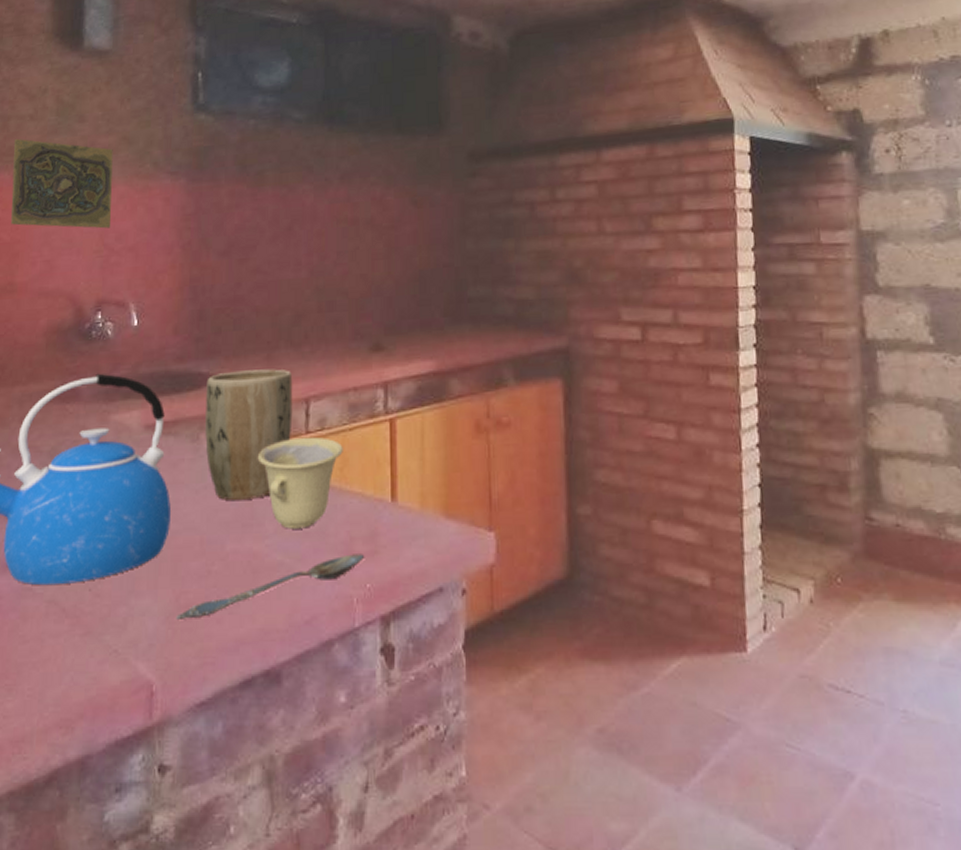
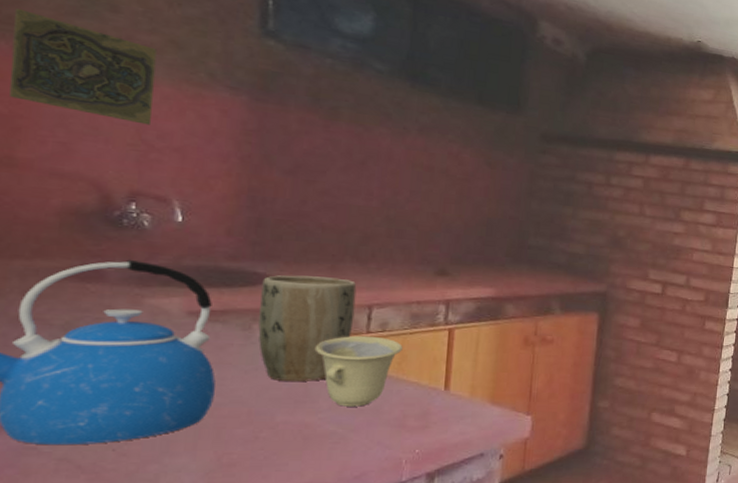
spoon: present [176,554,364,621] -> none [217,427,415,476]

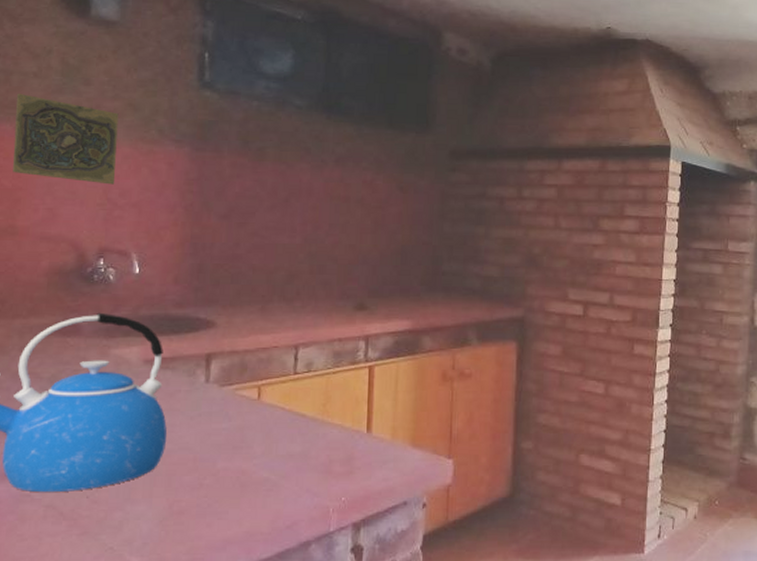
plant pot: present [258,275,357,382] -> none [201,318,284,427]
cup: present [314,335,403,407] -> none [249,377,327,452]

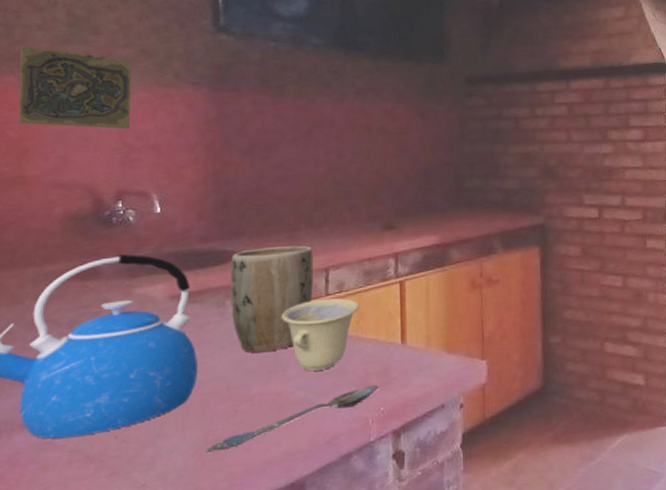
spoon: none [169,473,340,524] -> present [205,385,378,454]
plant pot: none [201,318,284,427] -> present [231,245,314,353]
cup: none [249,377,327,452] -> present [281,298,359,372]

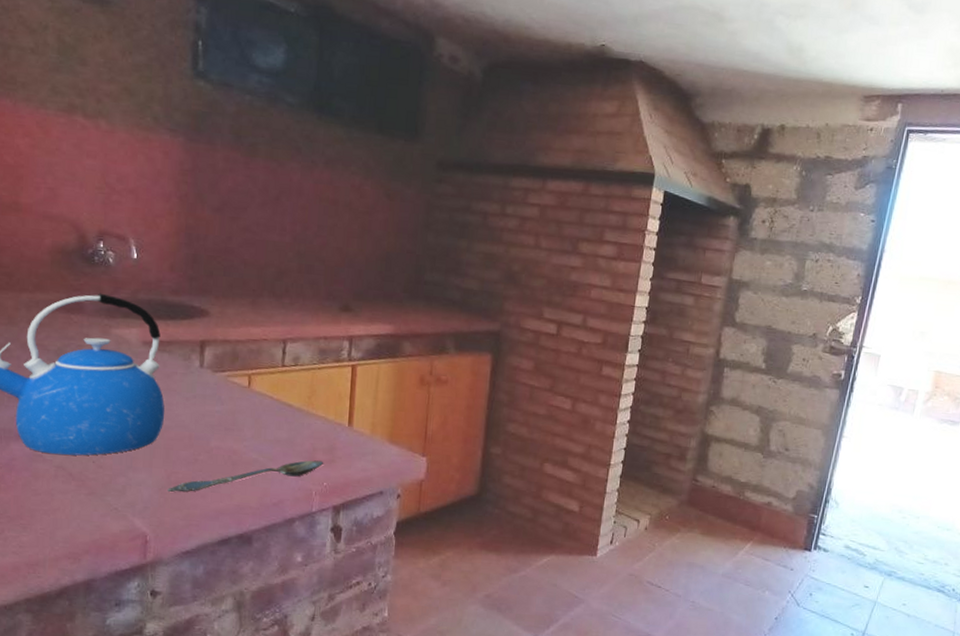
decorative tile: present [18,45,131,129] -> none [14,68,115,169]
plant pot: present [231,245,314,353] -> none [196,309,273,411]
cup: present [281,298,359,372] -> none [240,369,312,437]

